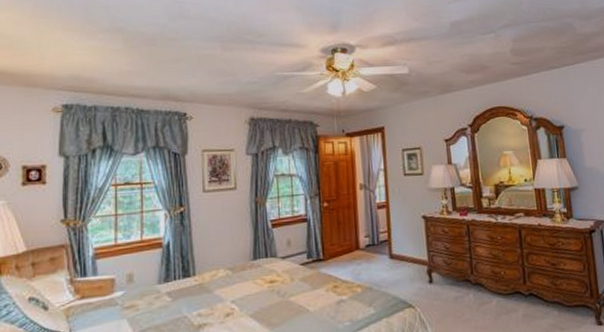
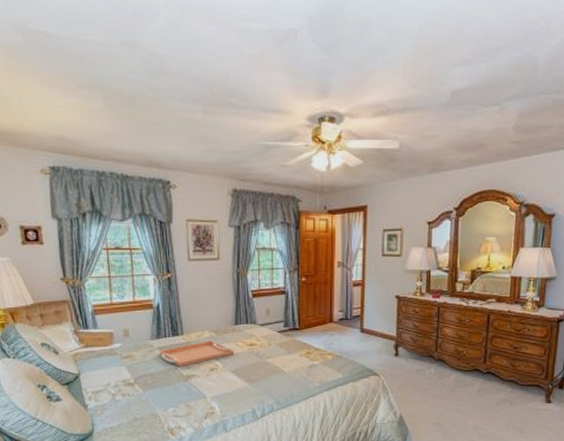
serving tray: none [167,280,253,314] -> present [159,340,235,367]

